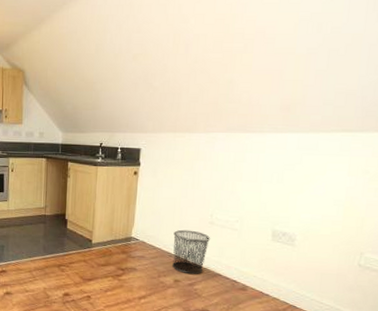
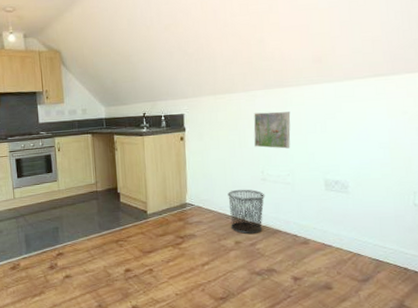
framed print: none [207,155,249,195] -> present [253,111,291,149]

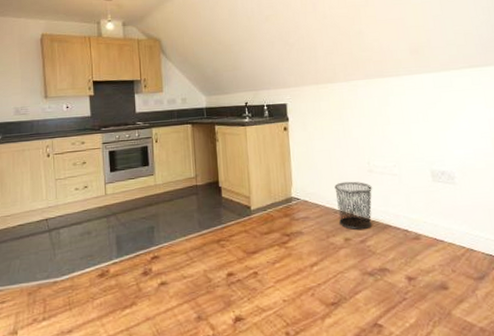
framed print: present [253,111,291,149] -> none [356,101,395,139]

